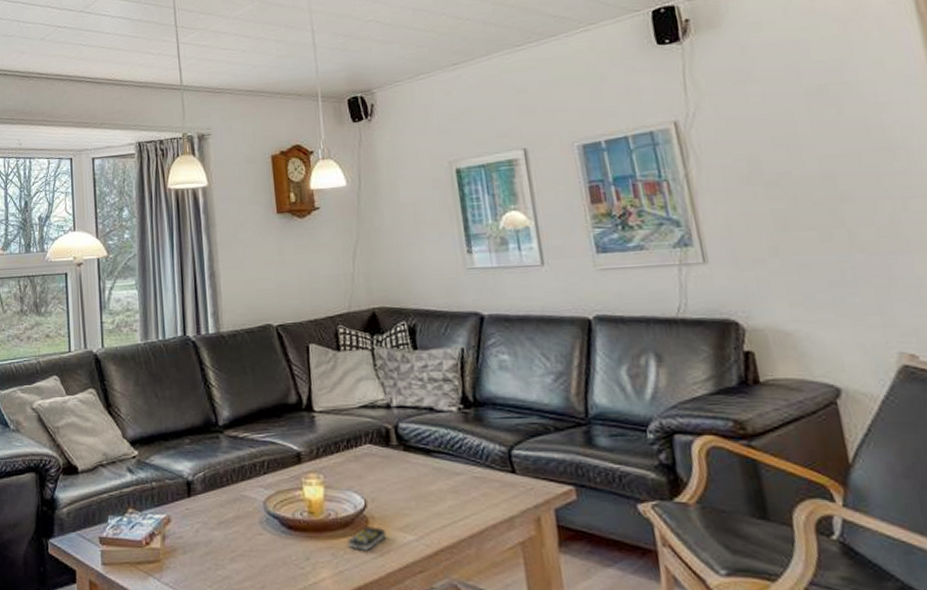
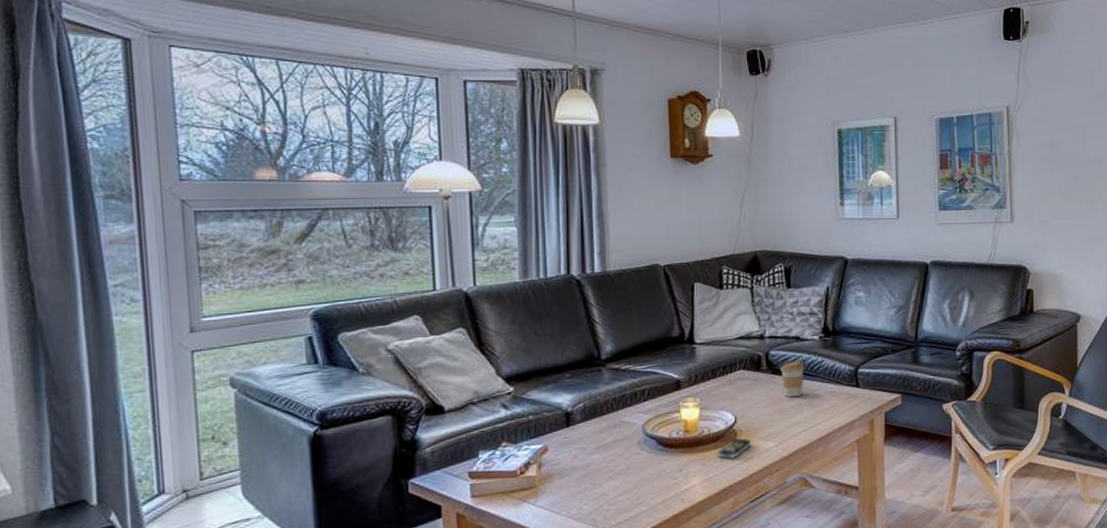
coffee cup: none [414,436,444,481] -> present [781,361,804,398]

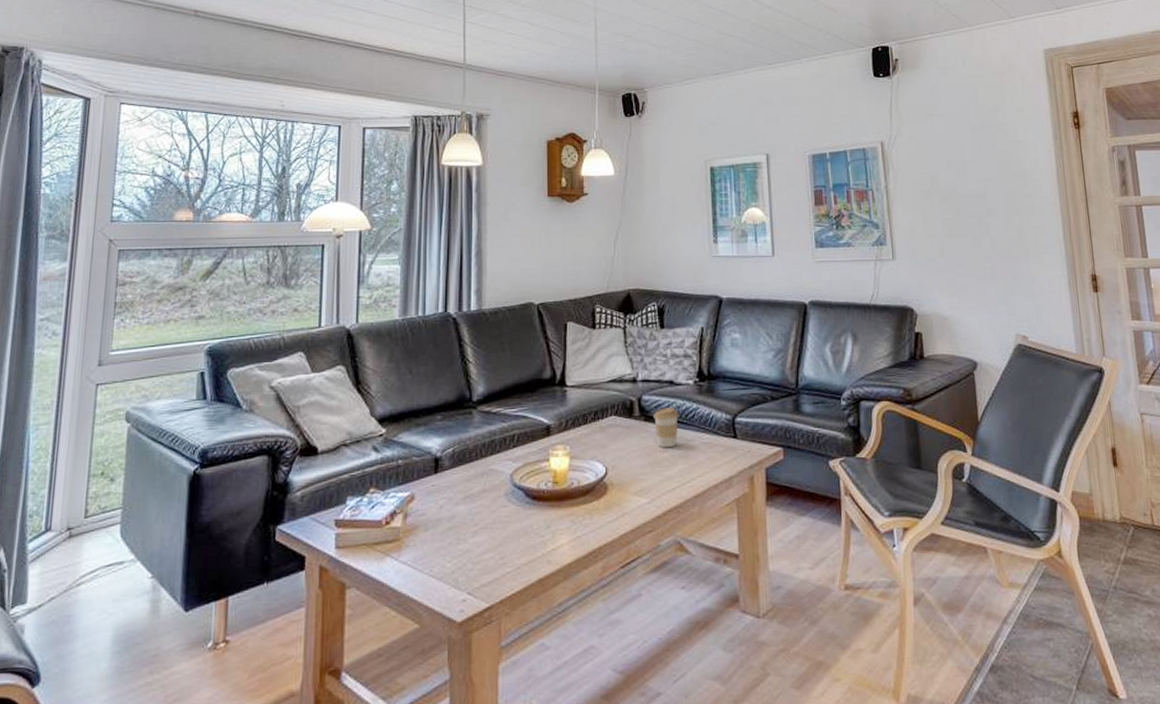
remote control: present [718,437,752,459] -> none [587,491,623,516]

